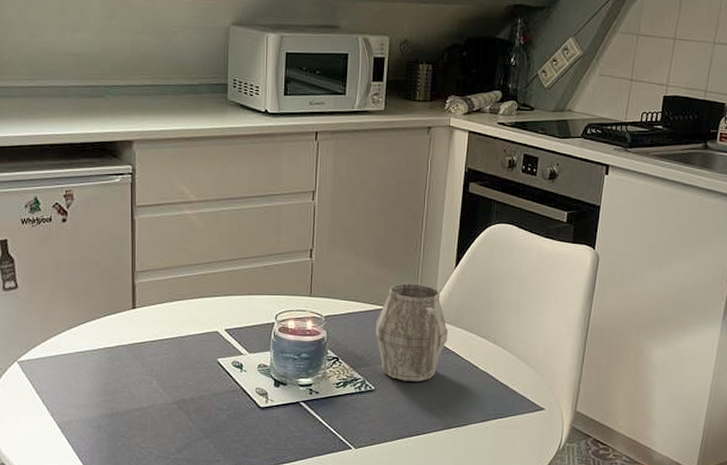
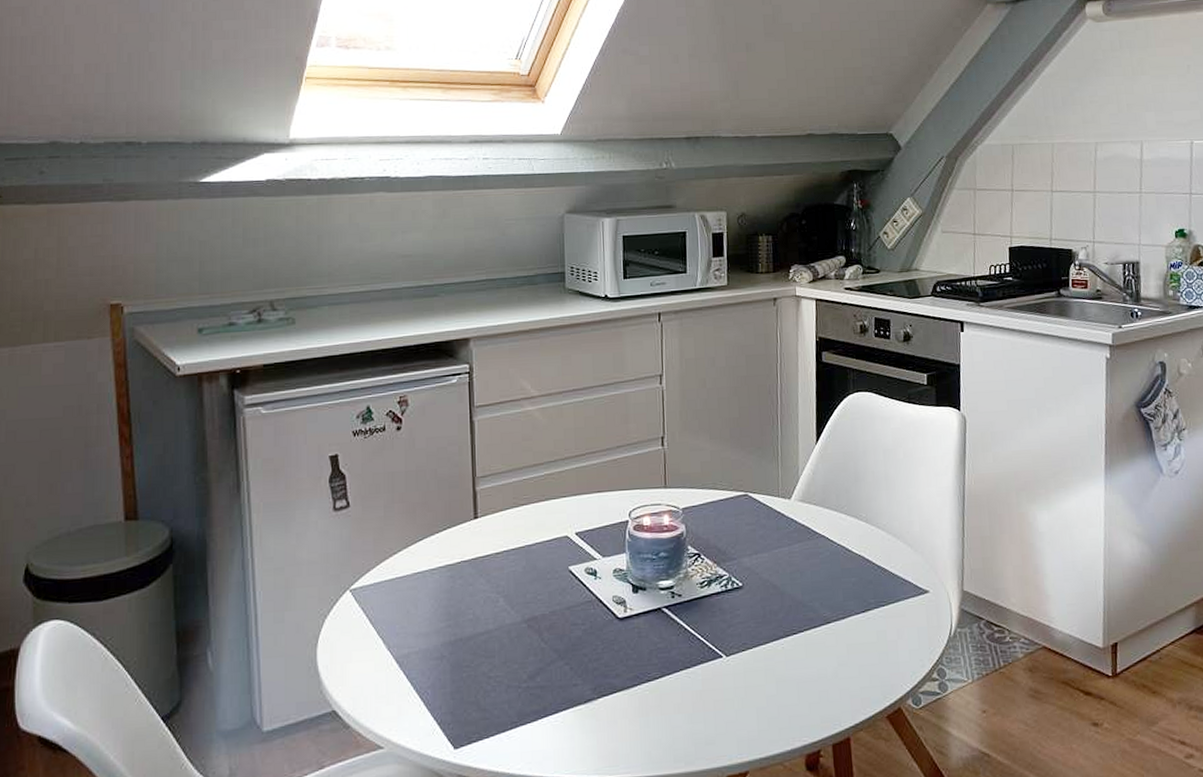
mug: present [375,283,448,381] -> none [737,464,816,574]

